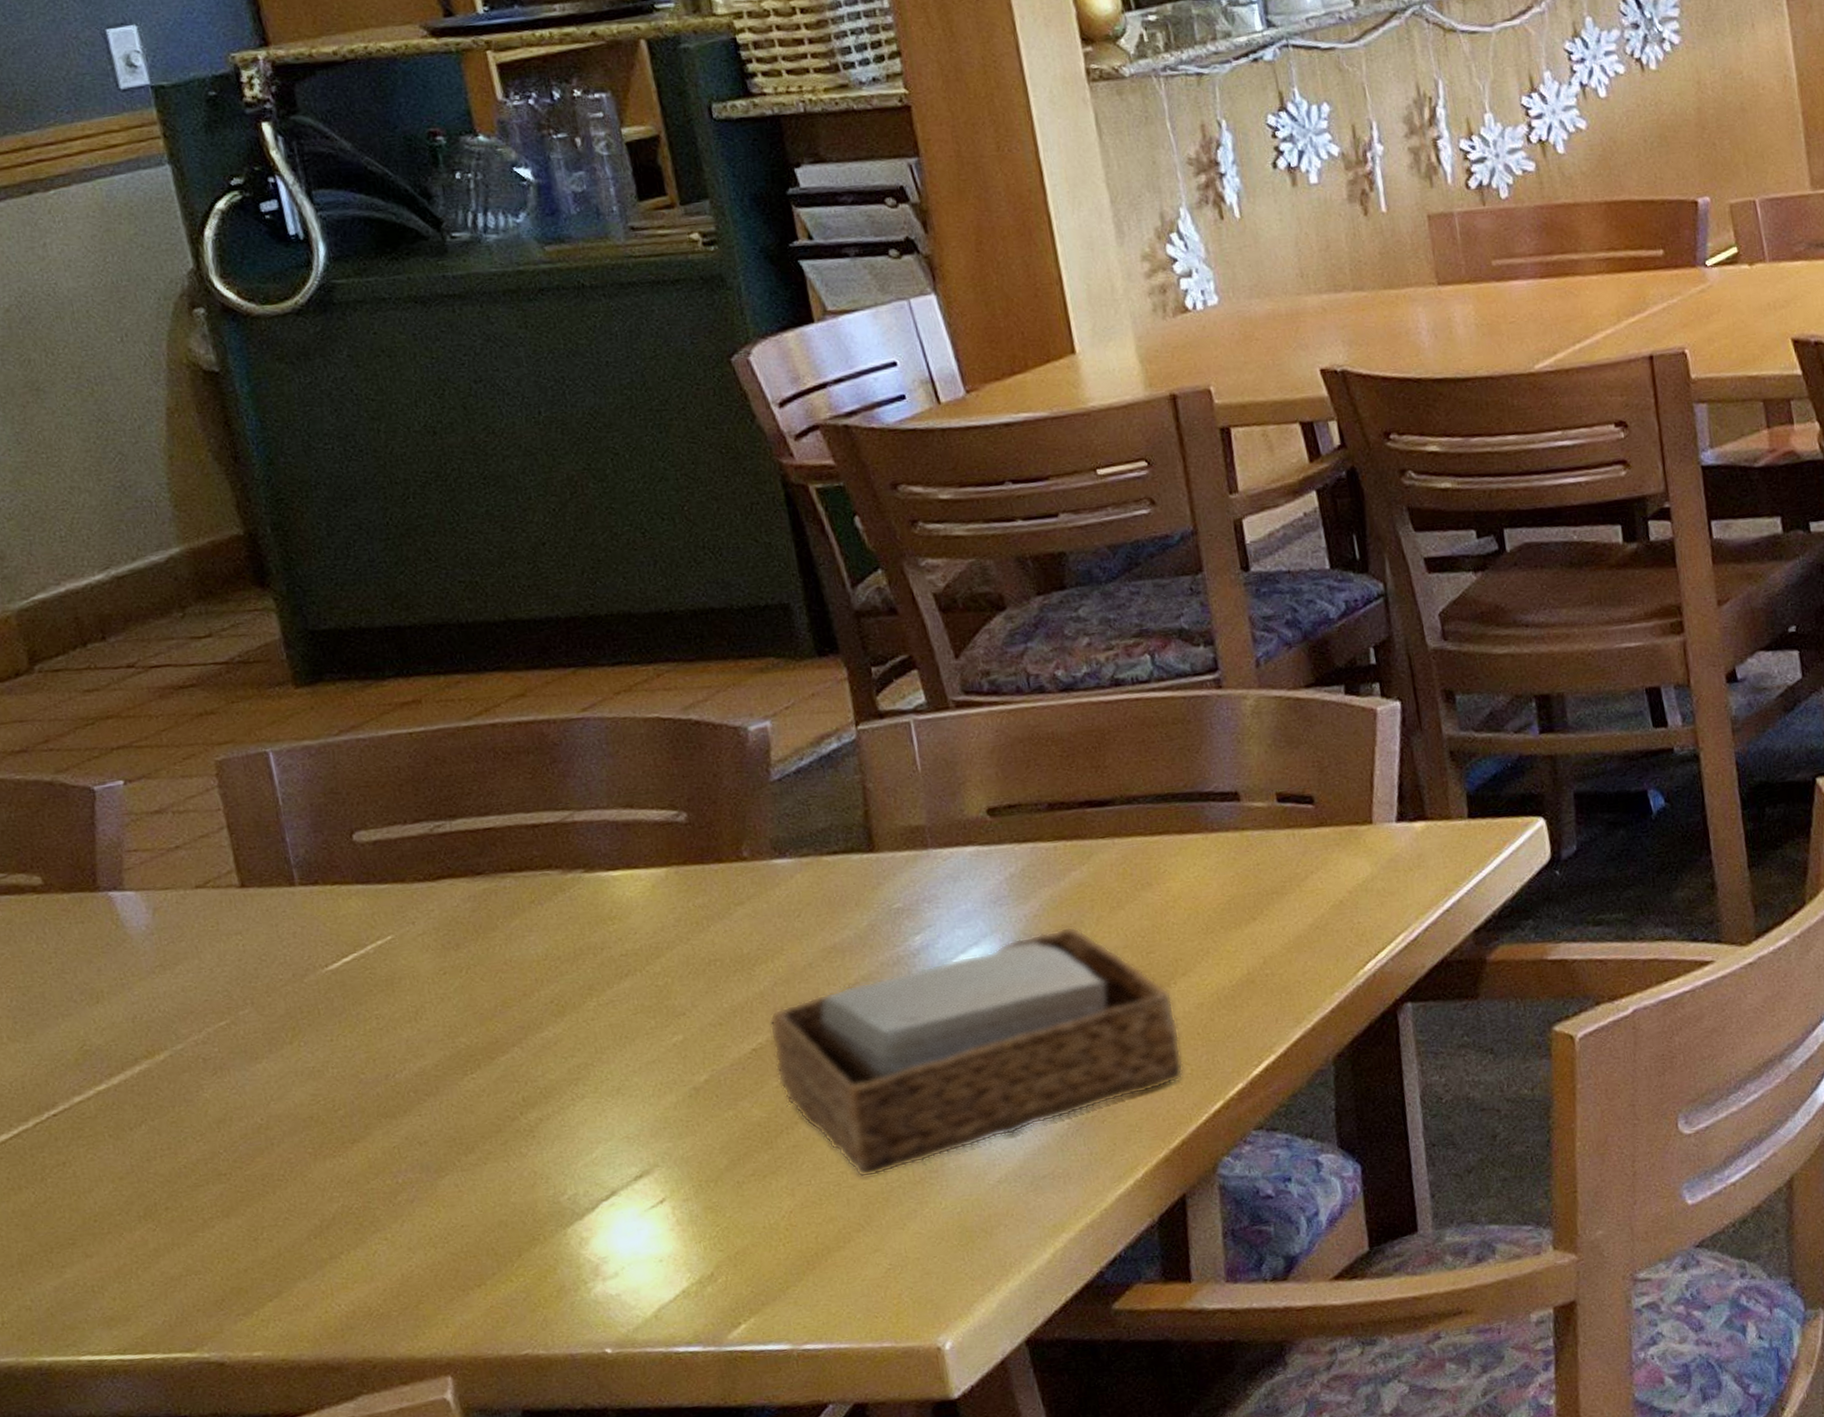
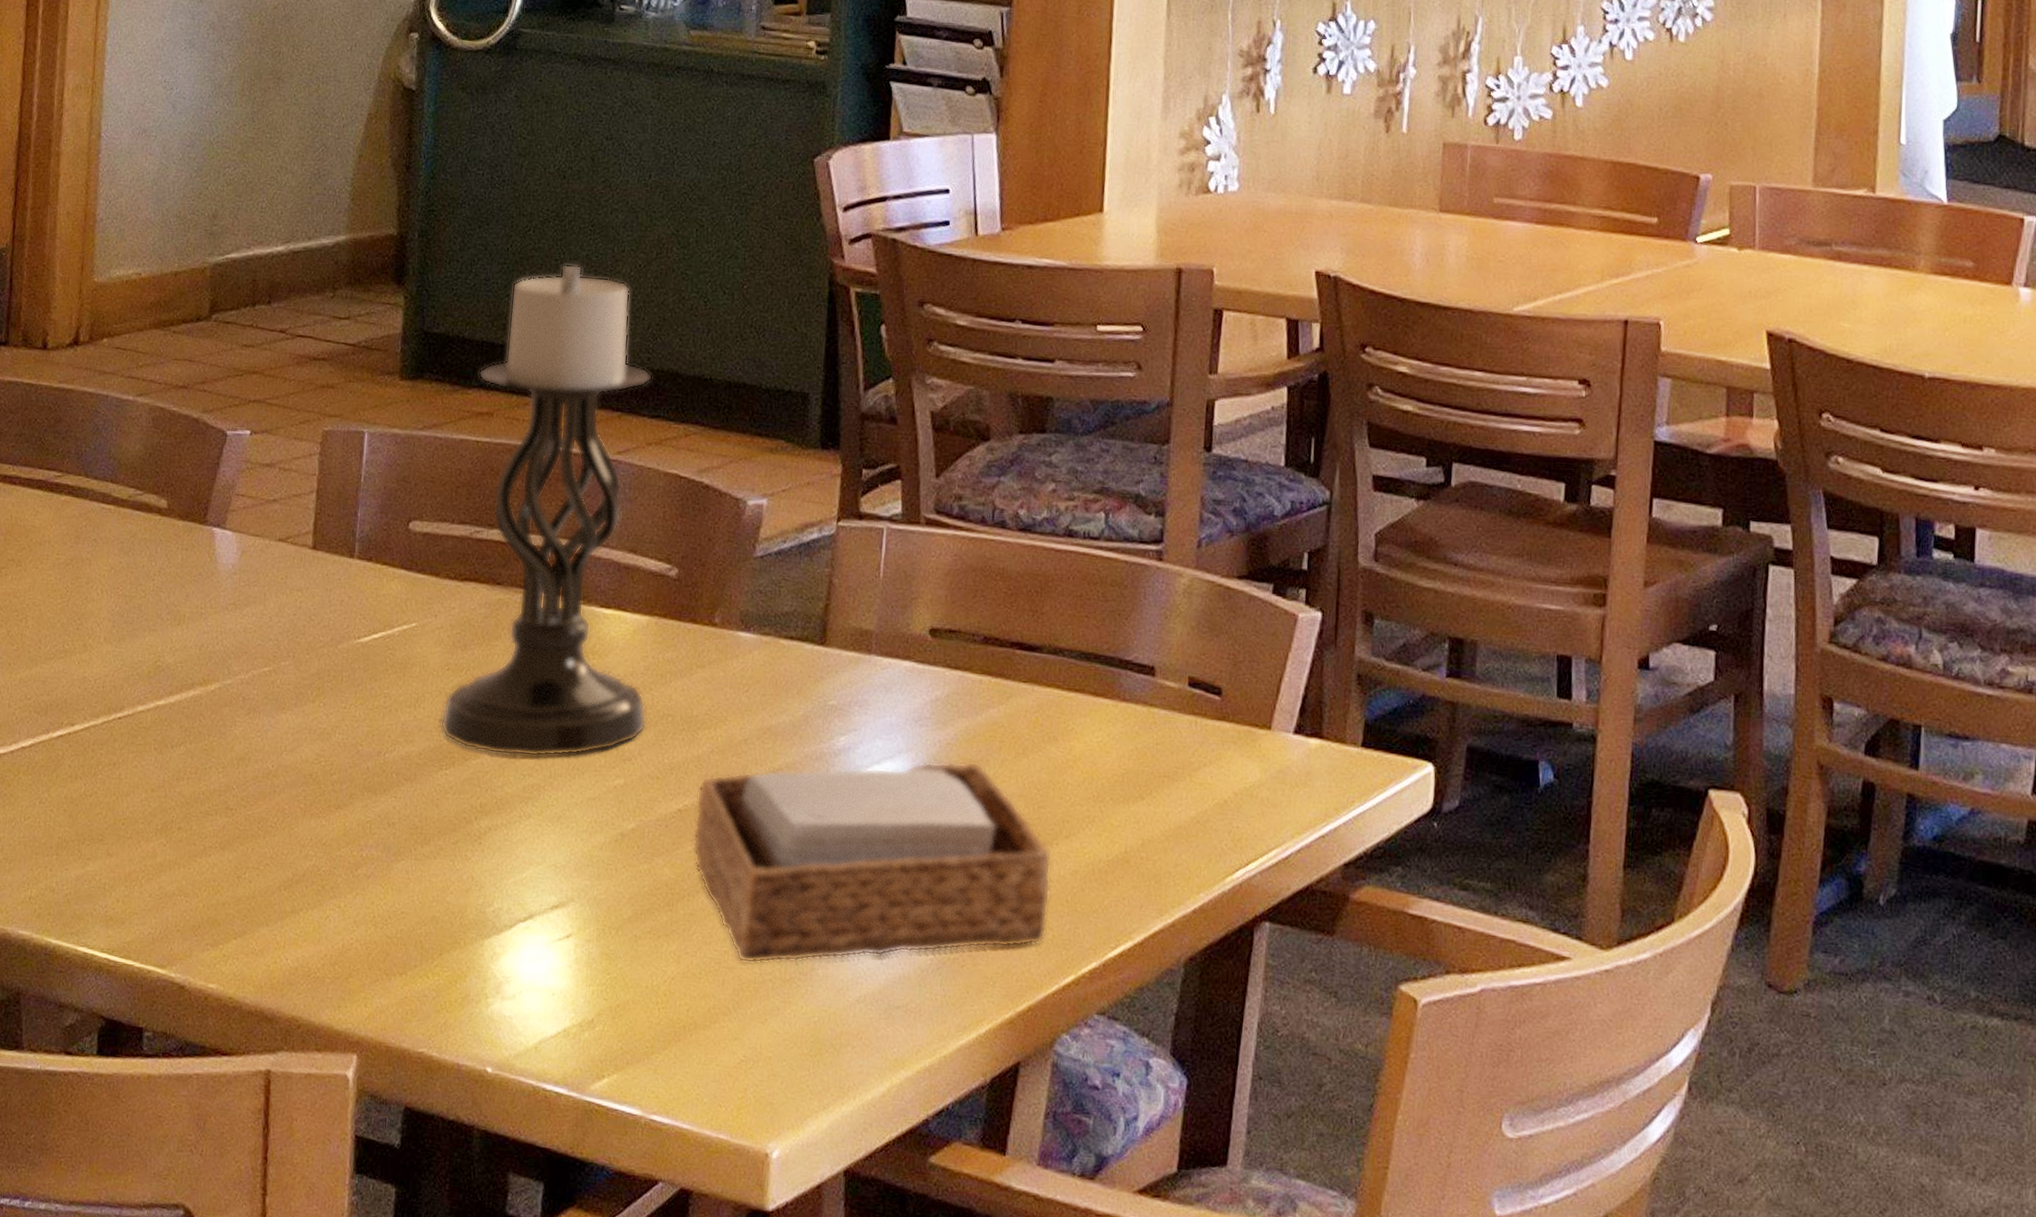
candle holder: none [390,523,694,1047] -> present [440,264,652,758]

